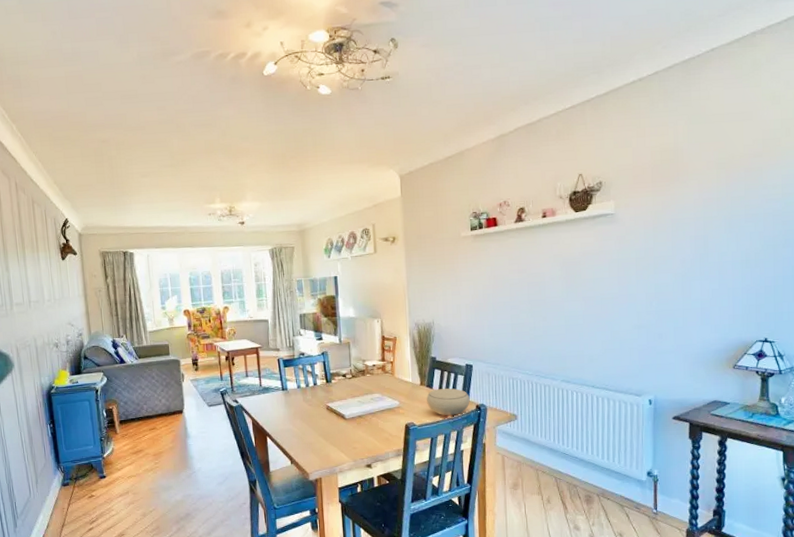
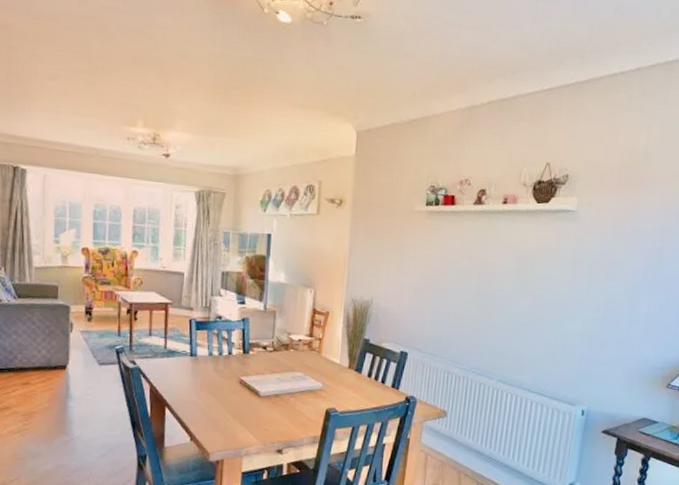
bowl: present [427,388,470,416] -> none [353,374,400,406]

